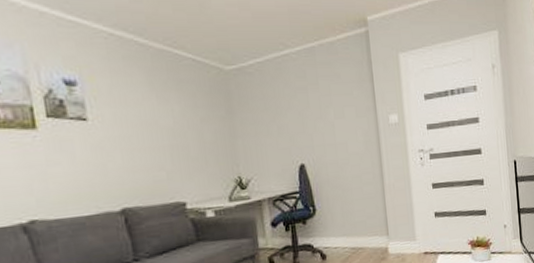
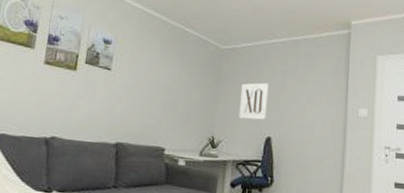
wall art: none [259,103,295,151] -> present [238,82,269,120]

